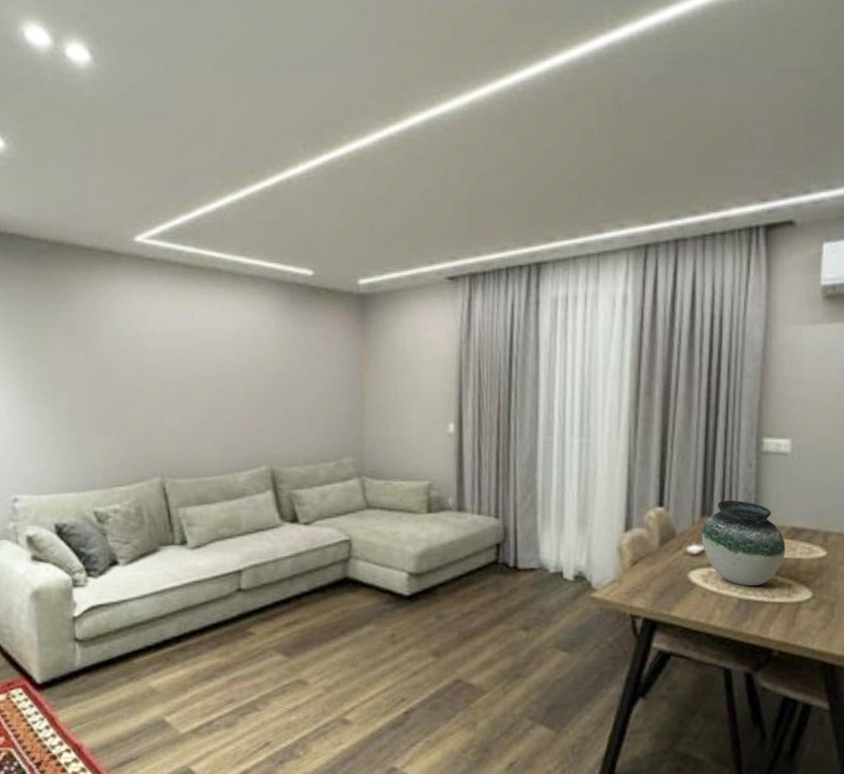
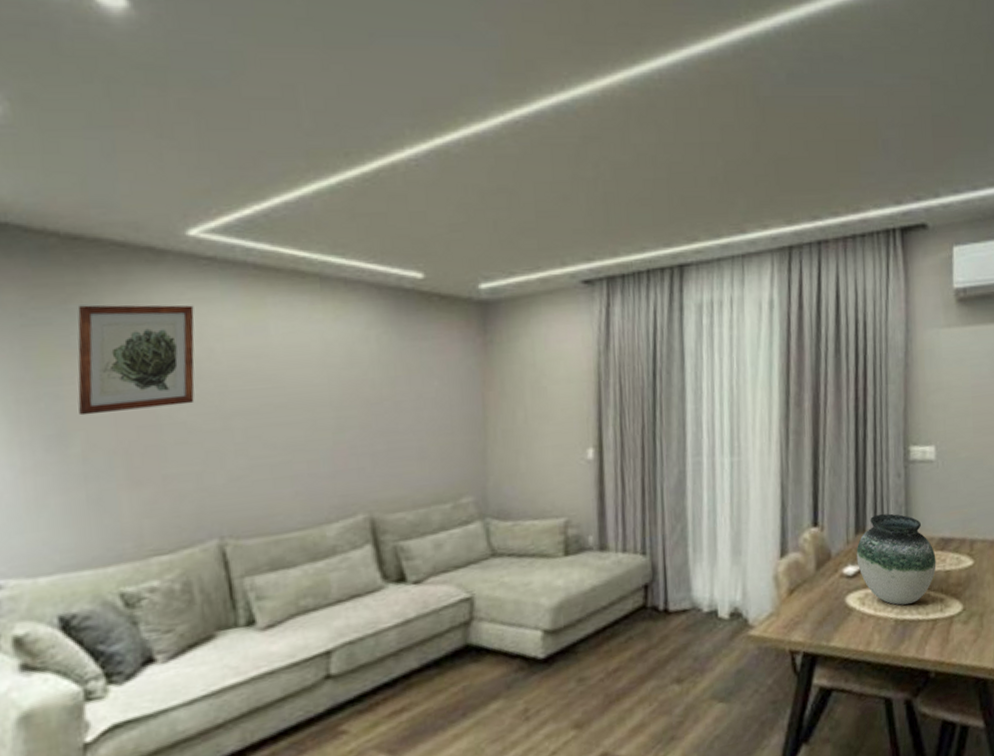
wall art: none [61,295,142,379] -> present [77,304,195,416]

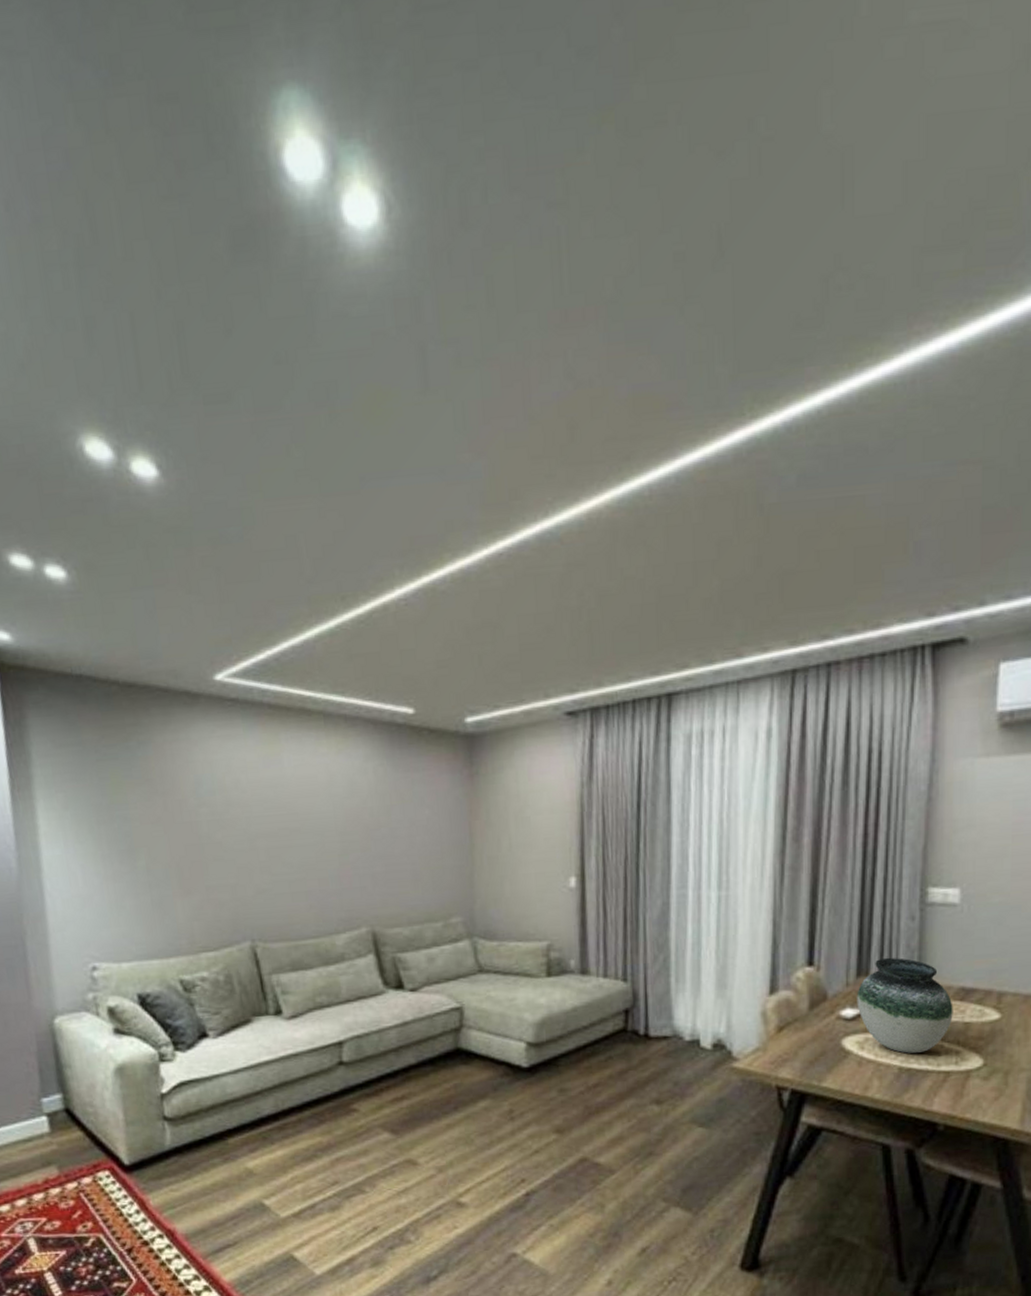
wall art: present [77,304,195,416] -> none [136,741,227,835]

